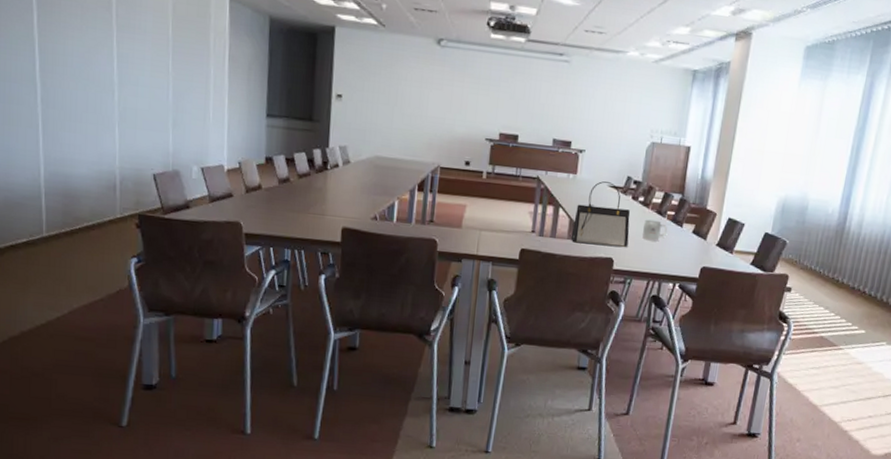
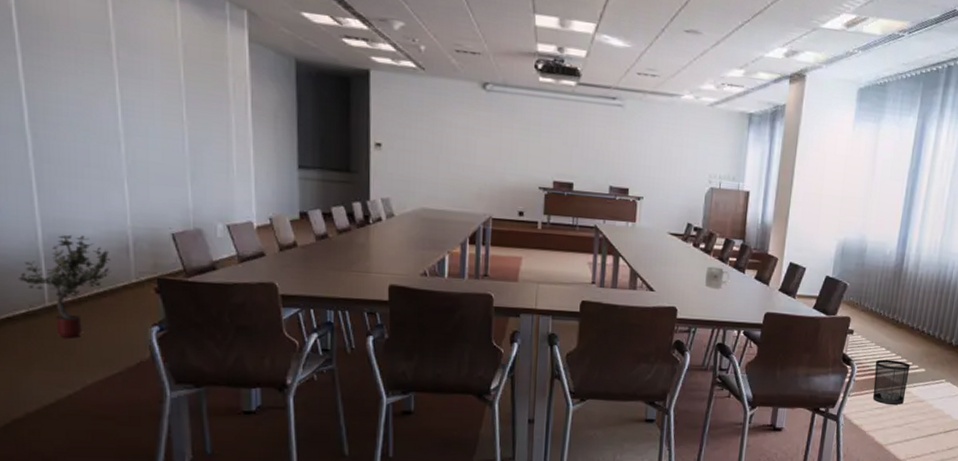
potted tree: none [22,172,100,266] -> present [18,234,111,338]
handbag: present [570,181,630,248] -> none [632,229,692,296]
waste bin: none [808,318,850,366] -> present [872,359,910,405]

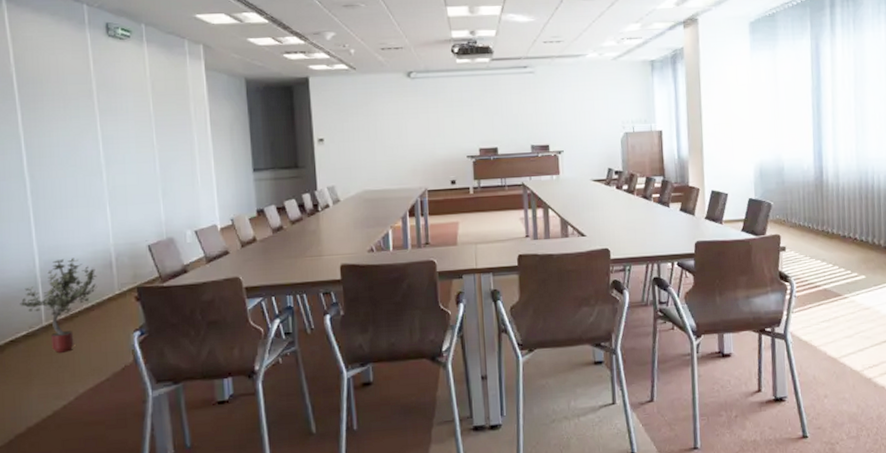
mug: present [705,266,730,289] -> none [632,205,655,226]
waste bin: present [872,359,910,405] -> none [813,271,850,316]

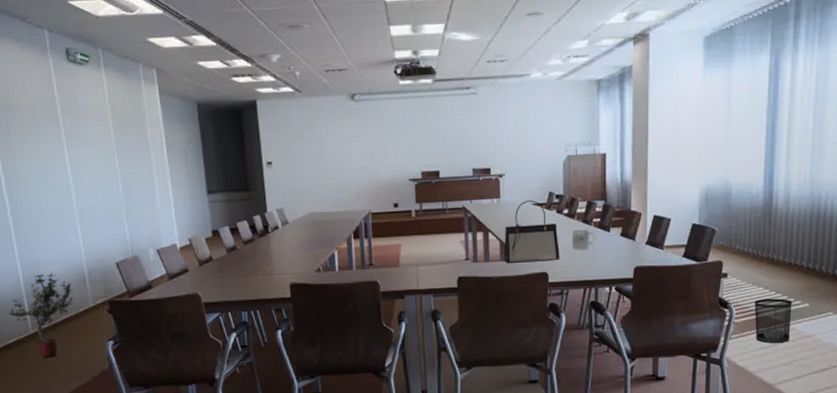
handbag: none [564,176,621,240] -> present [503,200,560,263]
mug: none [632,205,655,226] -> present [572,229,595,250]
waste bin: none [813,271,850,316] -> present [754,298,792,343]

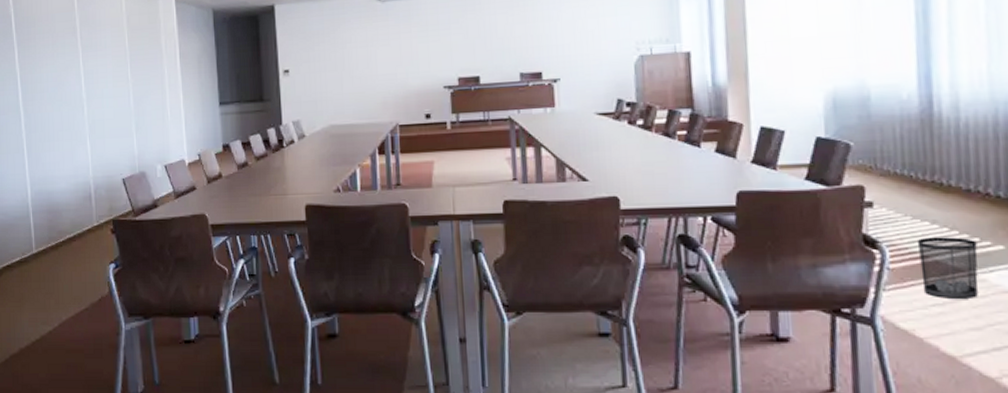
potted tree: present [9,273,74,358] -> none [15,189,79,280]
handbag: present [503,200,560,263] -> none [561,109,634,185]
mug: present [572,229,595,250] -> none [649,144,681,170]

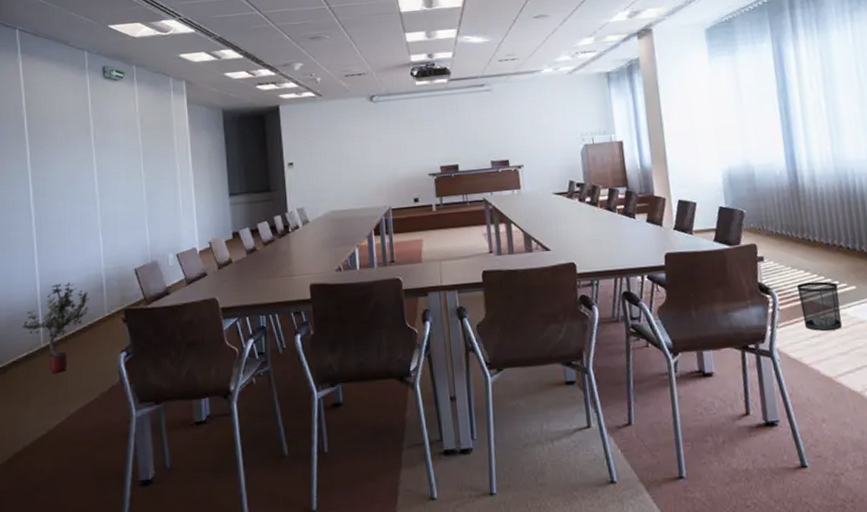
potted tree: none [15,189,79,280] -> present [22,282,90,373]

